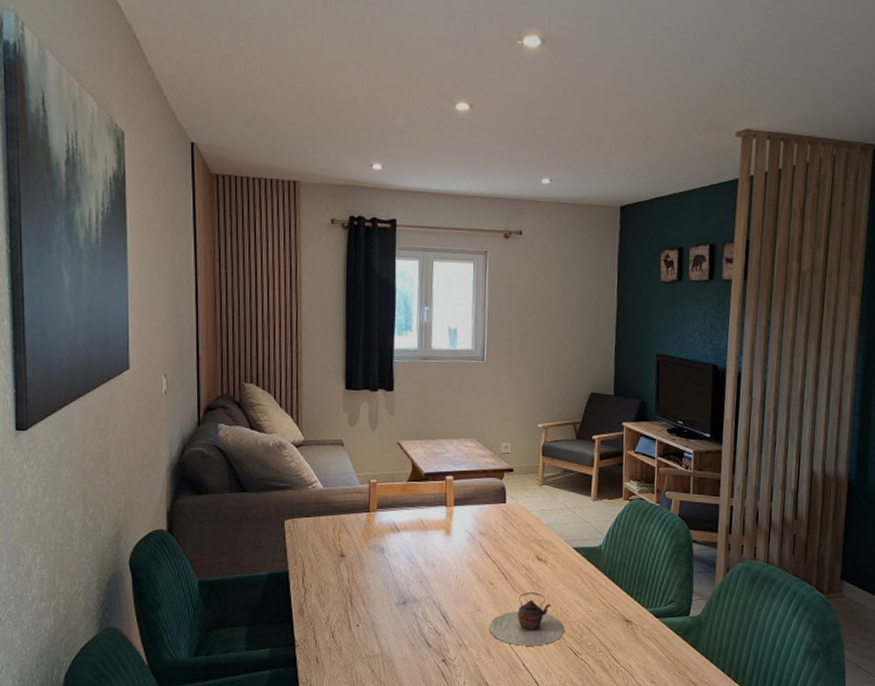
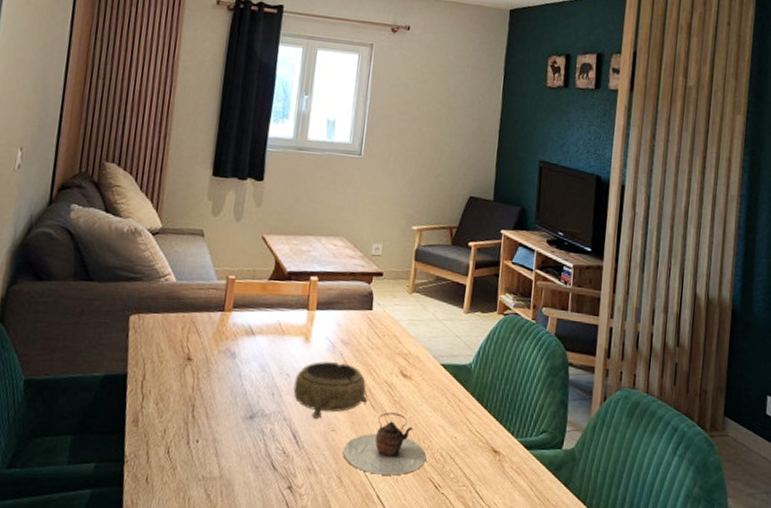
decorative bowl: none [439,551,508,601] -> present [293,361,368,419]

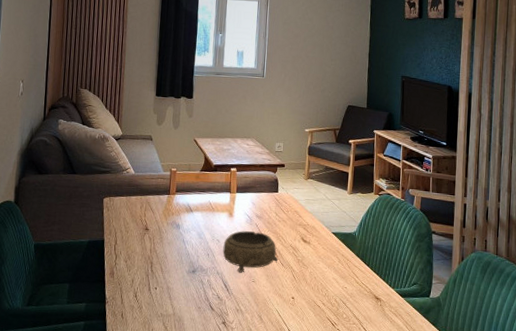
teapot: present [342,412,427,476] -> none [261,268,325,315]

